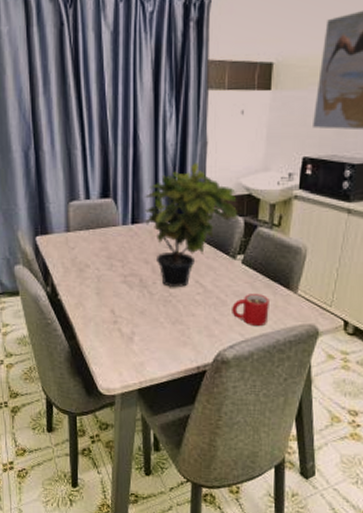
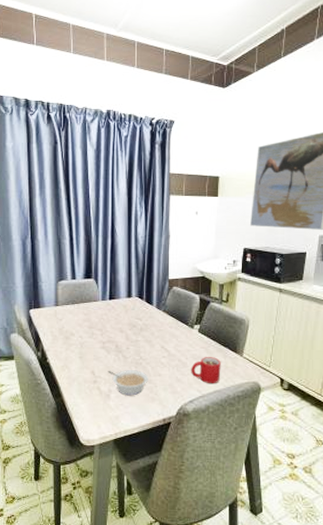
legume: none [130,309,179,339] -> present [107,370,148,396]
potted plant: present [144,163,238,288] -> none [119,252,195,353]

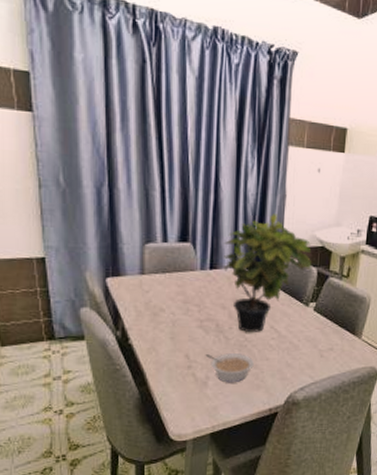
potted plant: none [119,252,195,353] -> present [223,214,312,333]
mug: present [191,356,221,384] -> none [303,338,337,370]

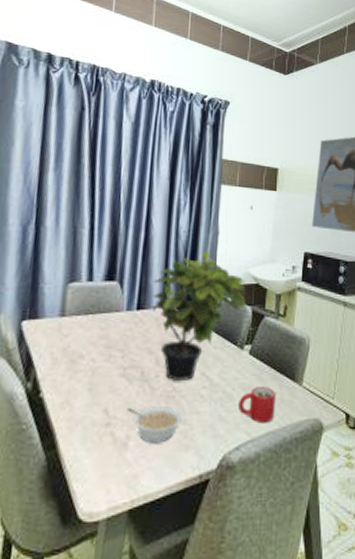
mug: none [303,338,337,370] -> present [238,385,276,424]

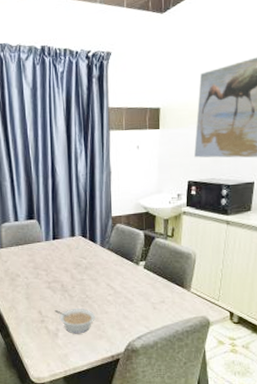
potted plant: present [152,251,247,382] -> none [62,189,139,291]
mug: present [238,385,276,424] -> none [138,292,168,320]

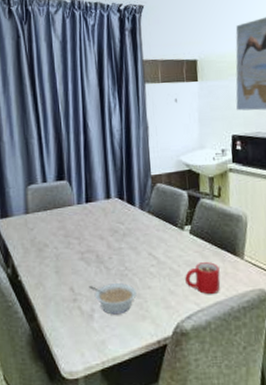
mug: none [138,292,168,320] -> present [185,261,220,295]

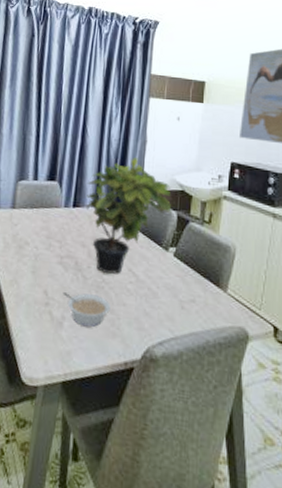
potted plant: none [95,145,182,262] -> present [85,158,172,274]
mug: present [185,261,220,295] -> none [162,287,200,324]

